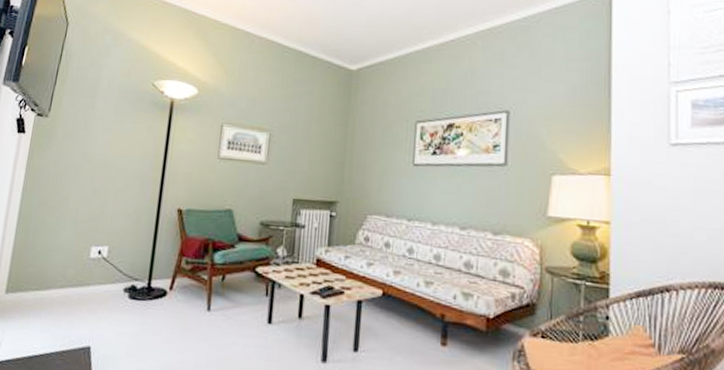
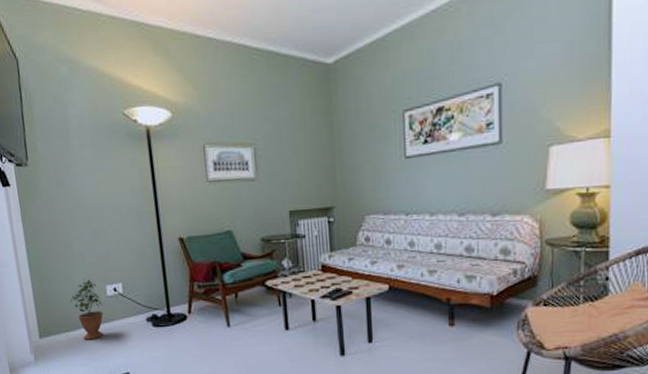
potted plant: none [50,236,82,304] -> present [70,279,103,340]

